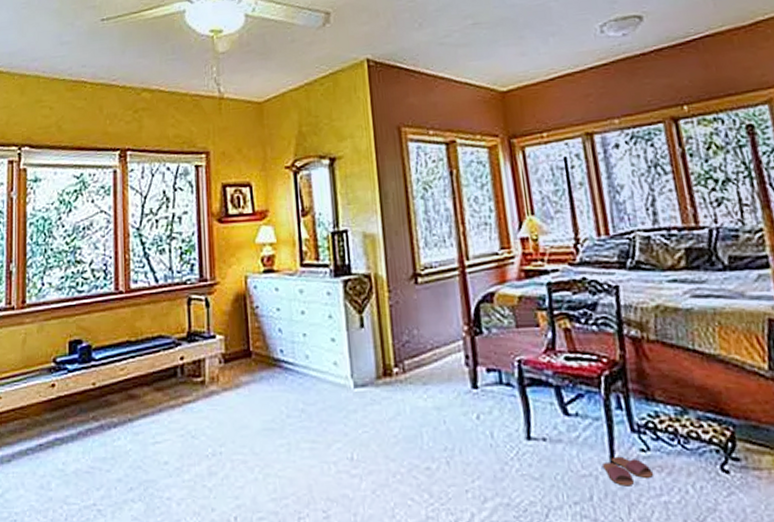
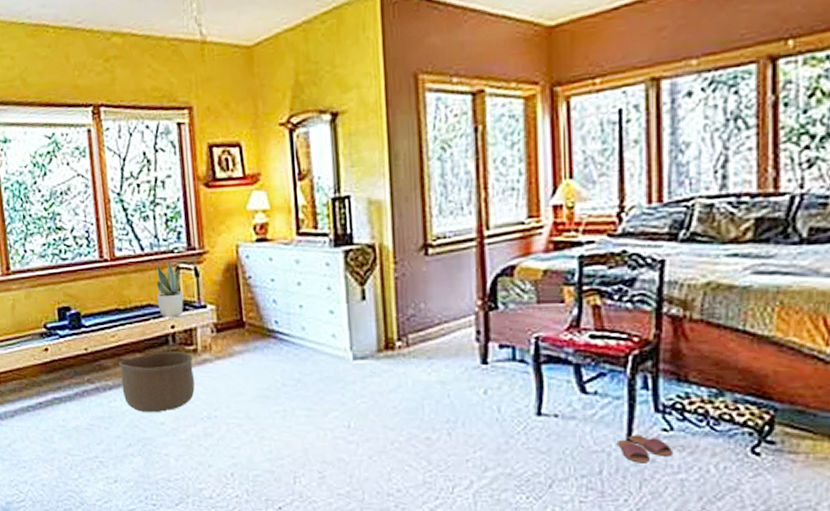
basket: none [125,384,202,451] -> present [118,351,195,412]
potted plant: none [168,291,194,349] -> present [156,259,184,318]

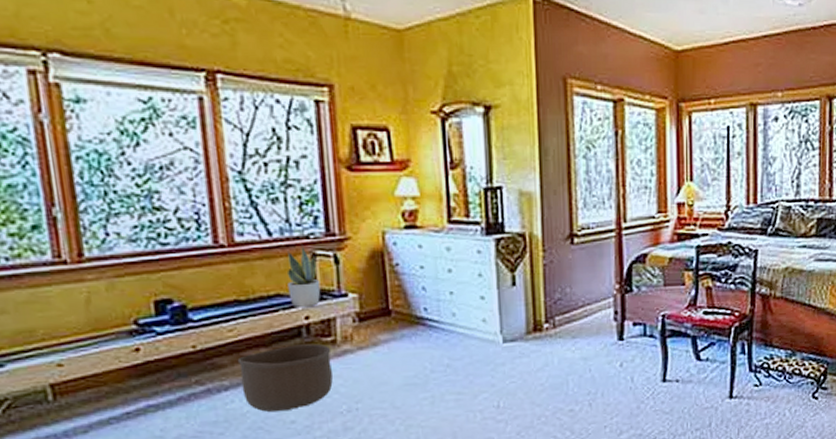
slippers: present [618,435,672,463] -> none [723,391,761,414]

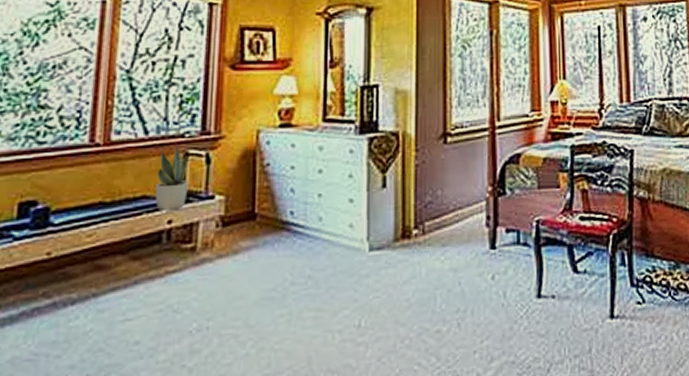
basket: present [237,343,334,412] -> none [89,251,190,330]

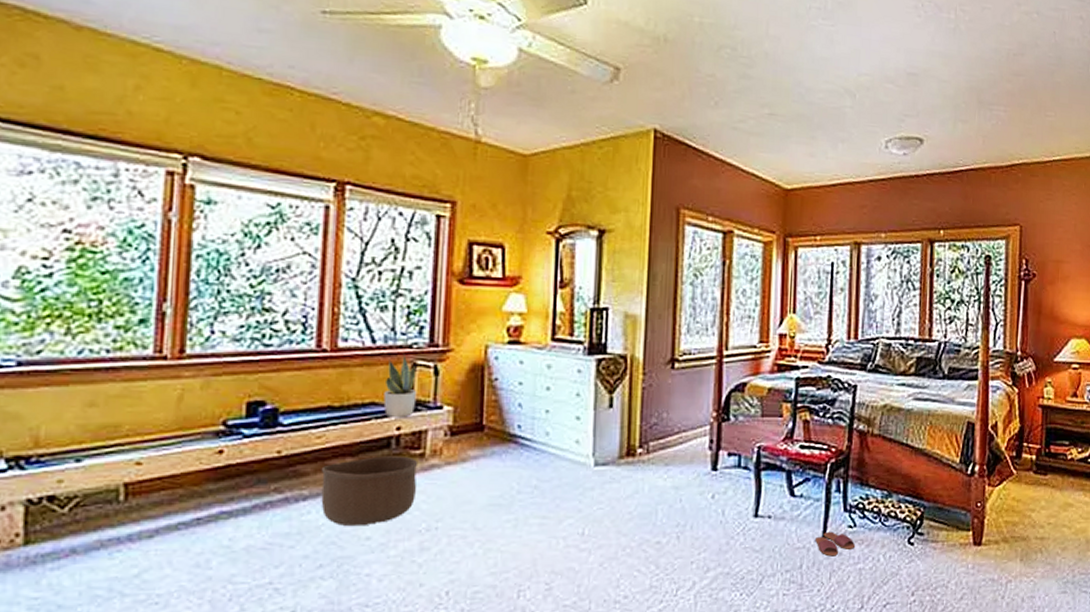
basket: none [89,251,190,330] -> present [321,456,419,526]
slippers: none [603,309,645,338] -> present [815,531,855,557]

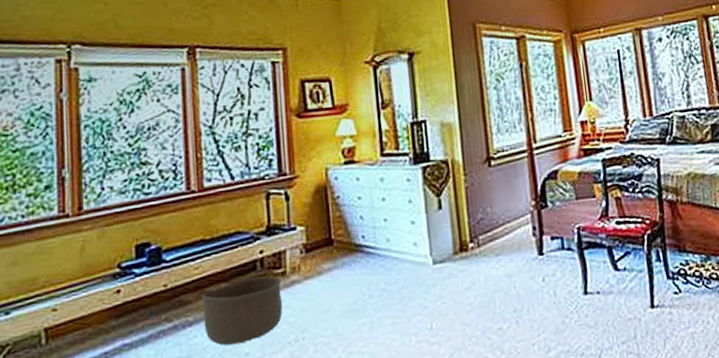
potted plant: present [383,355,417,418] -> none [245,186,274,244]
slippers: present [815,531,855,557] -> none [645,300,683,324]

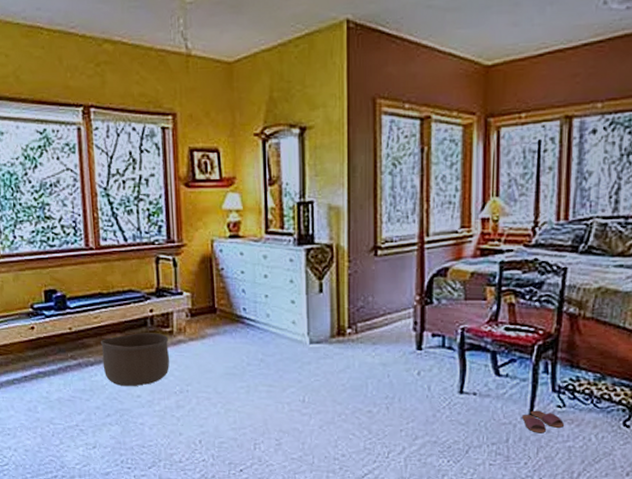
slippers: none [645,300,683,324] -> present [522,410,564,433]

